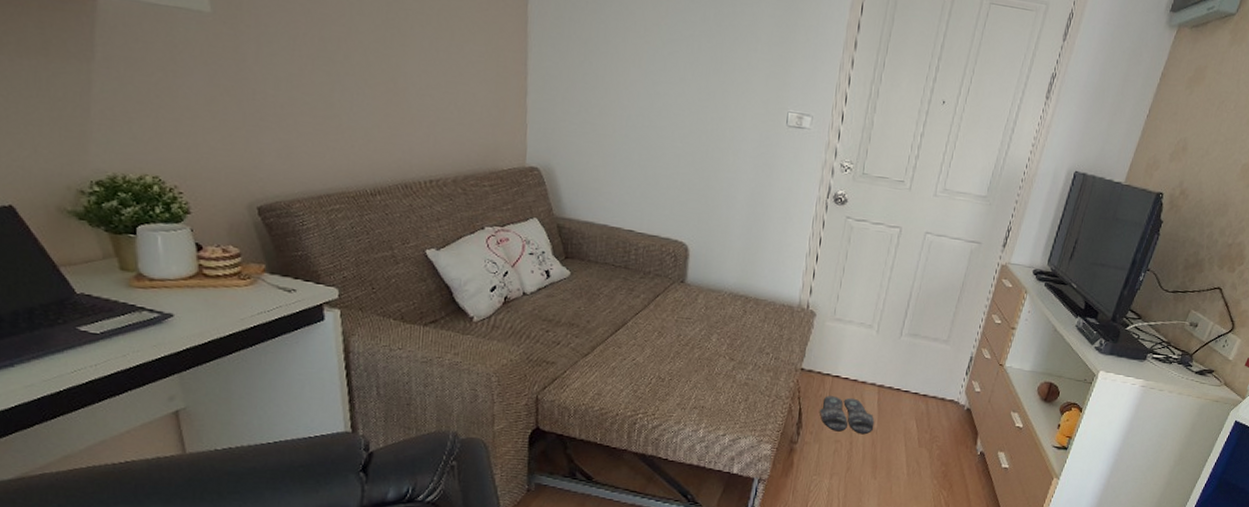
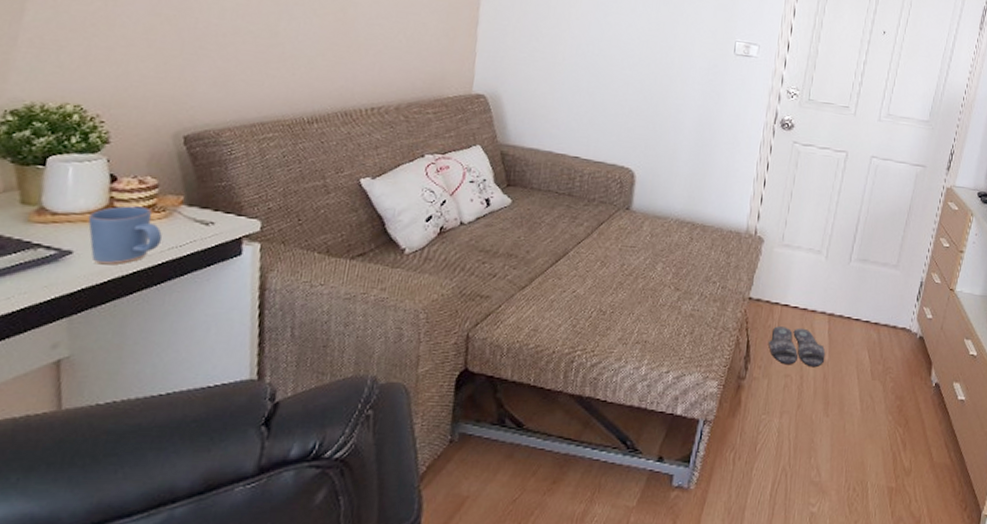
mug: none [182,273,251,327] -> present [88,205,163,265]

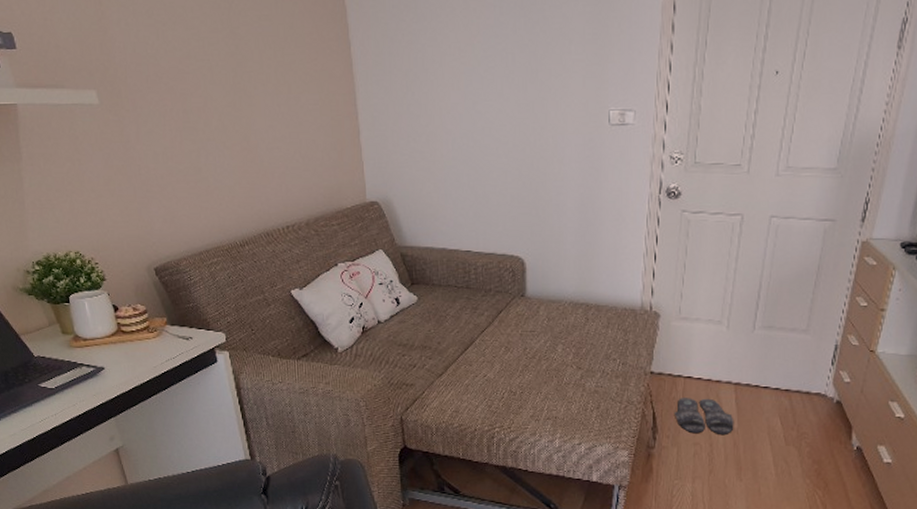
mug: present [88,205,163,265] -> none [107,329,160,376]

